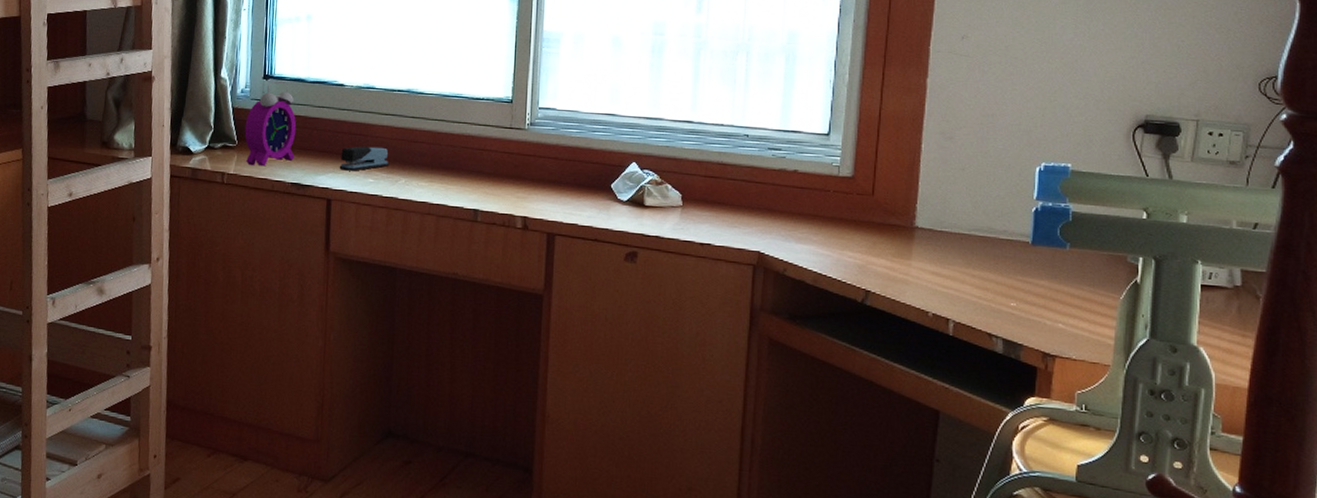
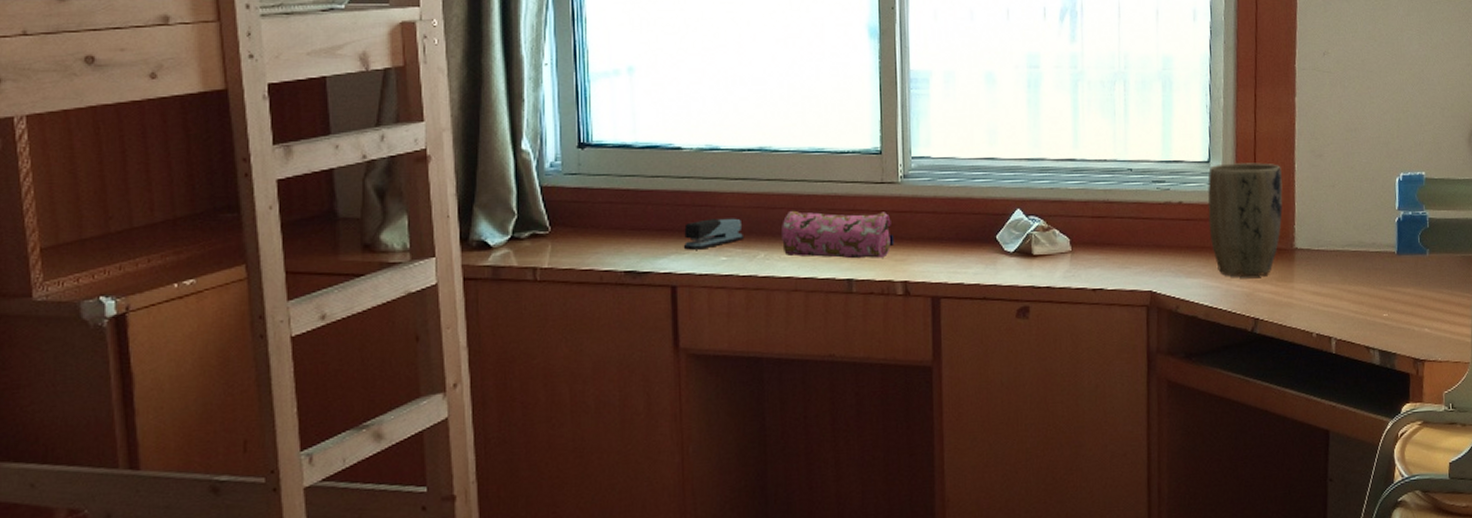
alarm clock: present [244,81,297,167] -> none [559,150,626,256]
pencil case: none [420,145,518,194] -> present [782,210,895,259]
plant pot: none [823,137,906,250] -> present [1208,162,1283,278]

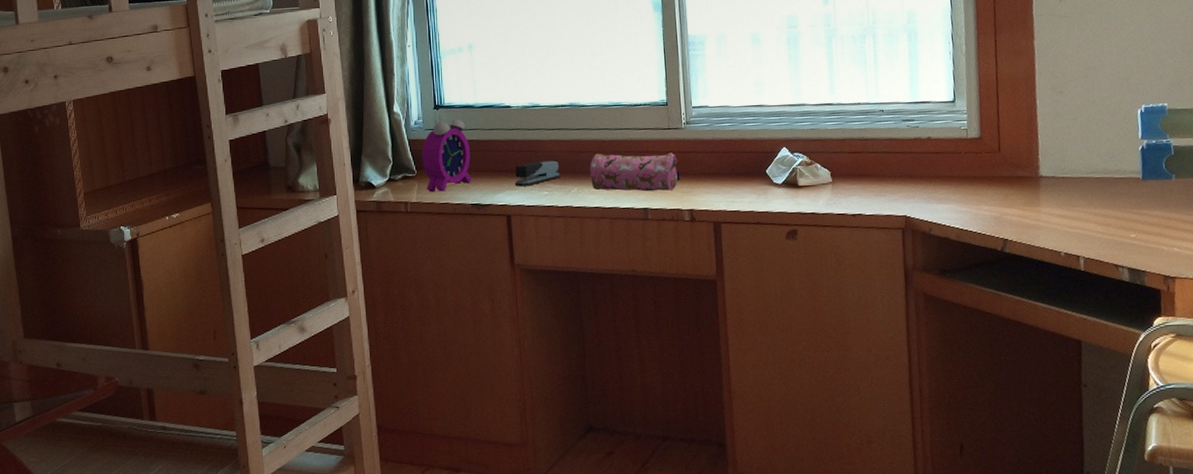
alarm clock: none [559,150,626,256] -> present [422,110,472,193]
plant pot: present [1208,162,1283,278] -> none [954,100,1026,203]

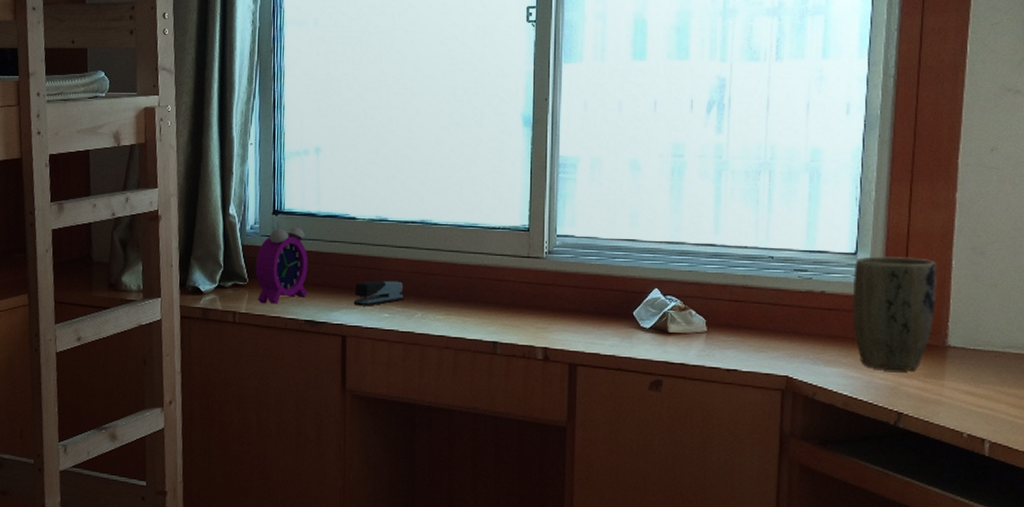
pencil case: present [590,152,681,192] -> none [437,277,538,325]
plant pot: none [954,100,1026,203] -> present [852,256,937,371]

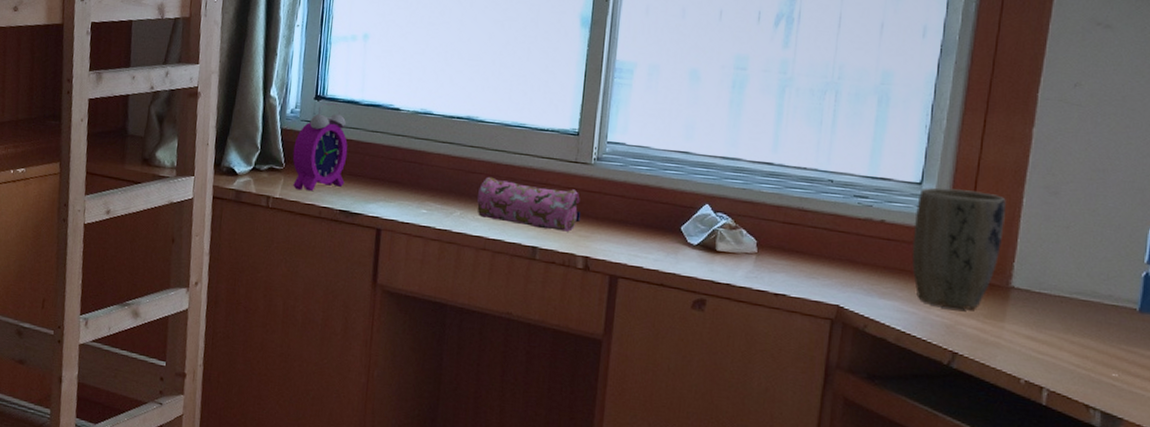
stapler: present [353,280,405,306] -> none [391,174,445,201]
pencil case: none [437,277,538,325] -> present [477,176,581,232]

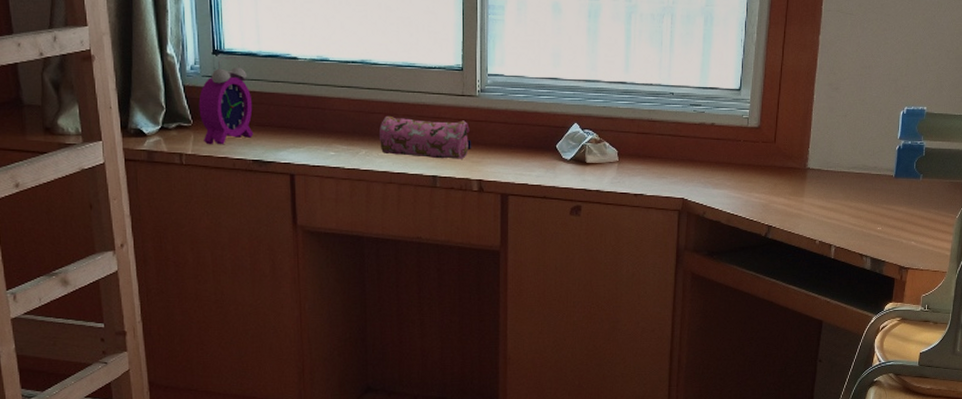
plant pot: present [912,187,1006,310] -> none [735,92,802,191]

